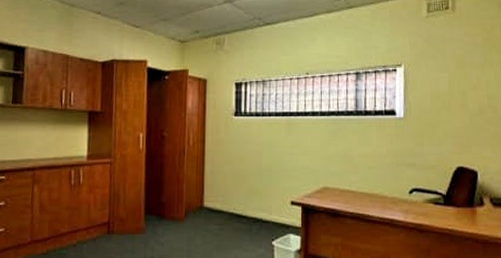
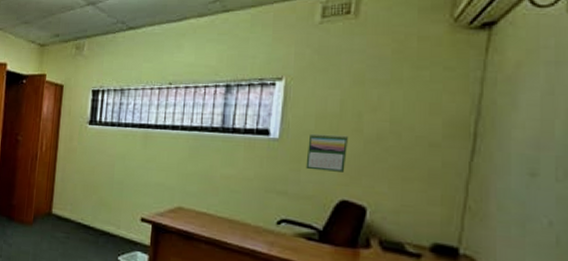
calendar: none [427,111,458,143] -> present [305,133,348,172]

